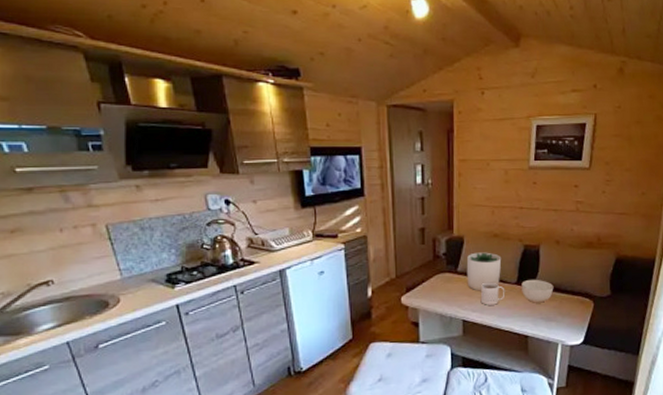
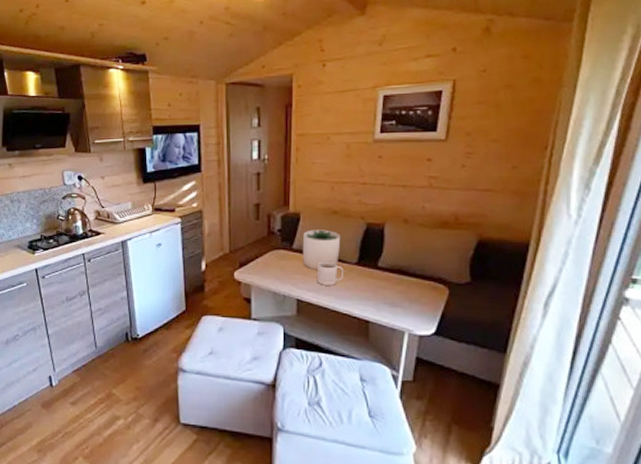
bowl: present [521,279,554,303] -> none [363,260,401,286]

